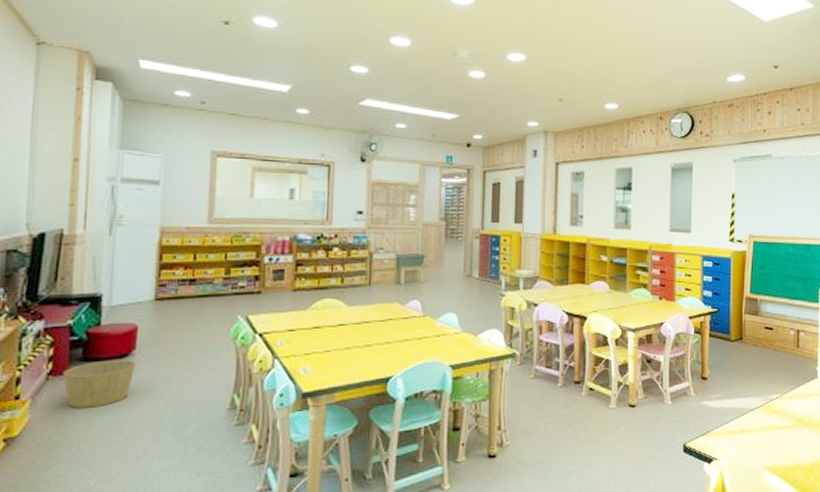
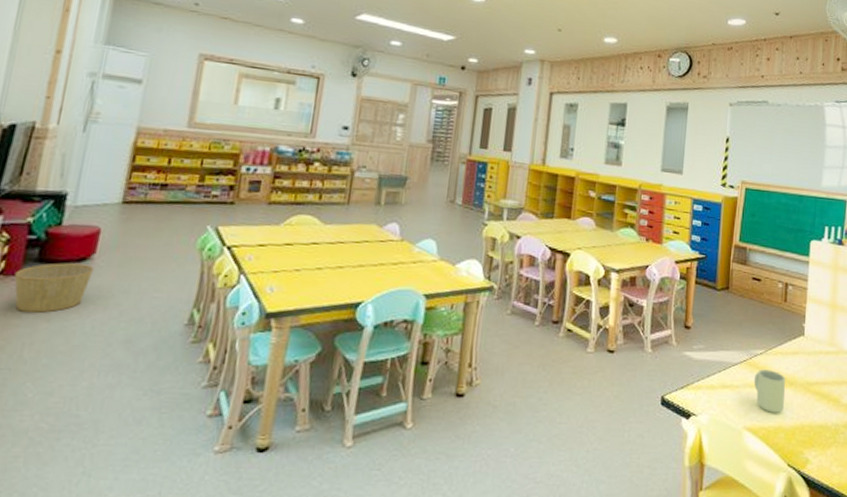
cup: none [771,412,802,452] -> present [753,369,785,413]

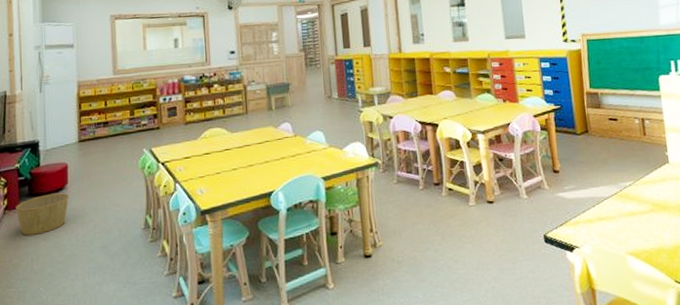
cup: present [753,369,785,413] -> none [627,198,662,237]

